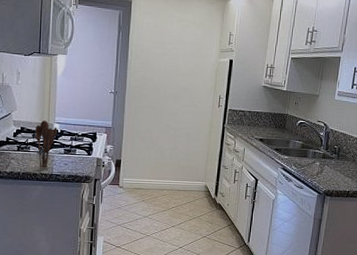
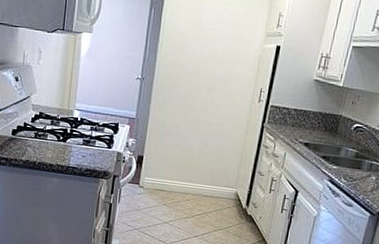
utensil holder: present [35,120,57,169] -> none [53,106,77,160]

